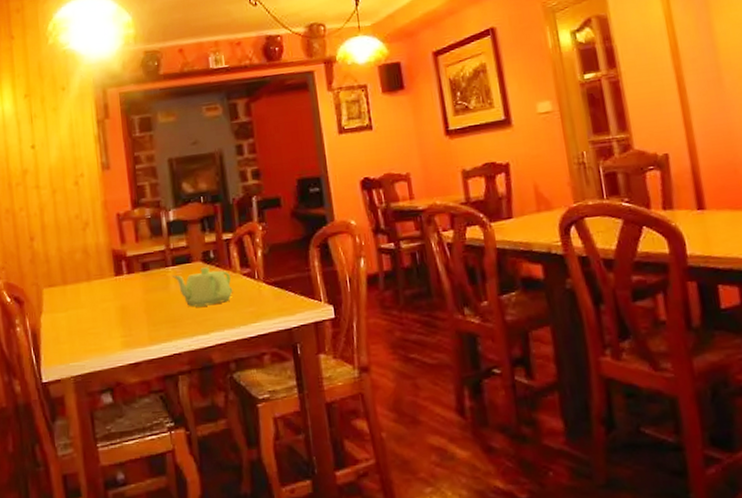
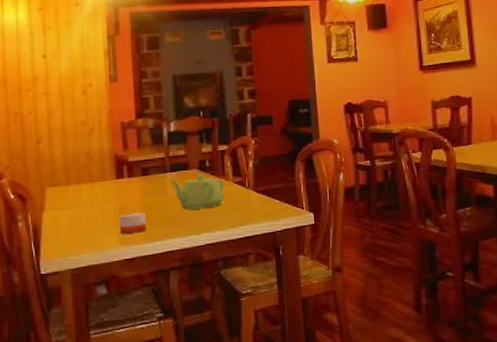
candle: none [120,312,150,336] -> present [119,213,146,234]

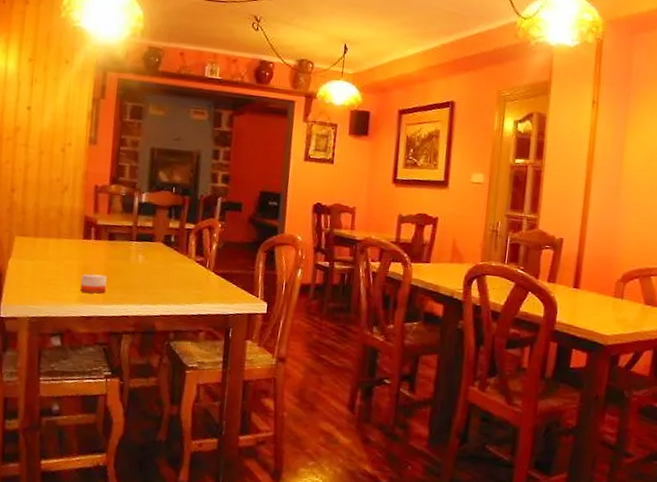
teapot: present [170,174,225,210] -> none [135,248,186,282]

